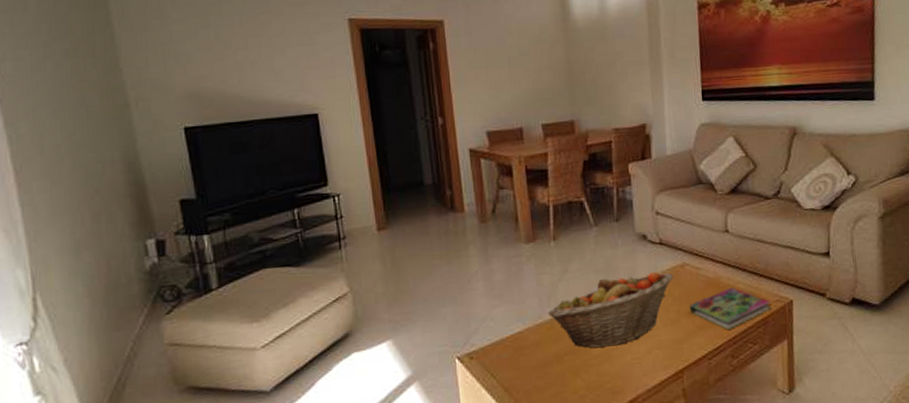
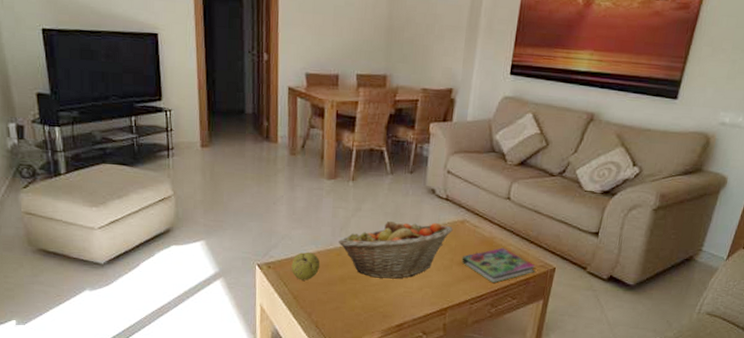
fruit: none [497,331,531,367] -> present [291,252,321,281]

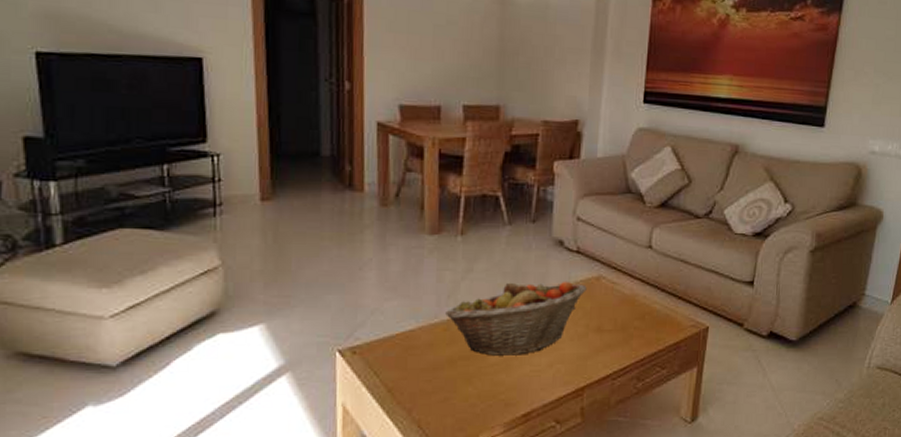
fruit: present [291,252,321,281] -> none [384,329,423,367]
book: present [461,247,536,283] -> none [599,306,687,350]

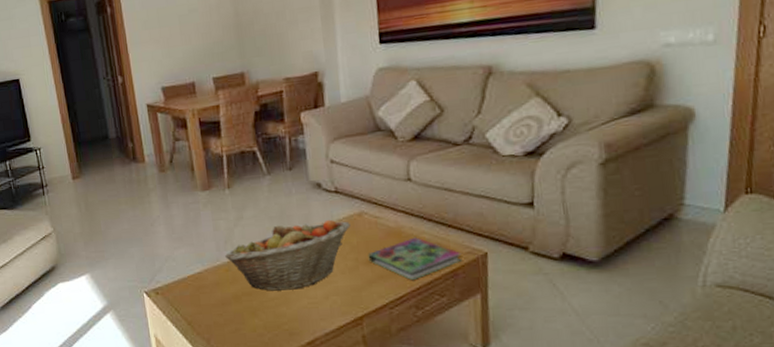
book: none [599,306,687,350] -> present [368,237,463,280]

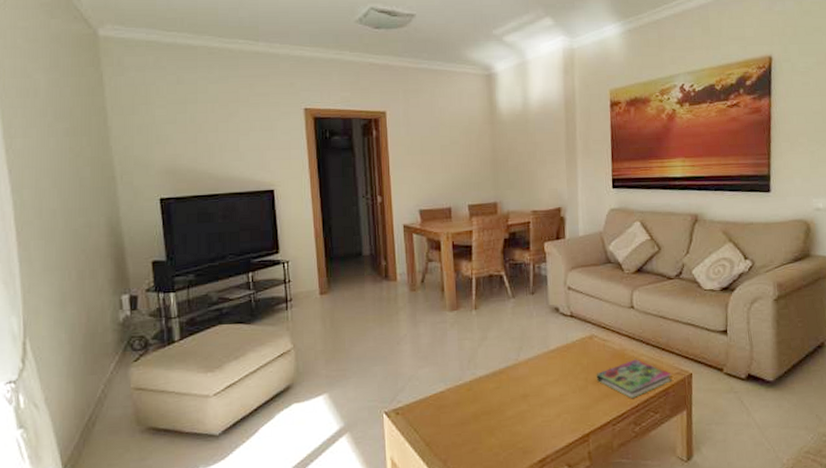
fruit basket: present [225,219,351,291] -> none [468,341,582,410]

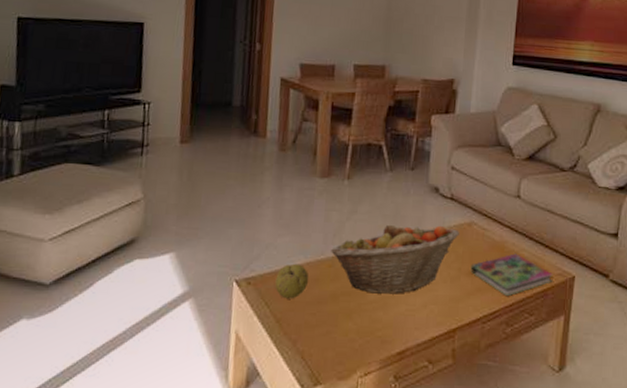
fruit: none [421,391,451,424] -> present [275,263,309,299]
fruit basket: none [468,341,582,410] -> present [331,225,459,294]

